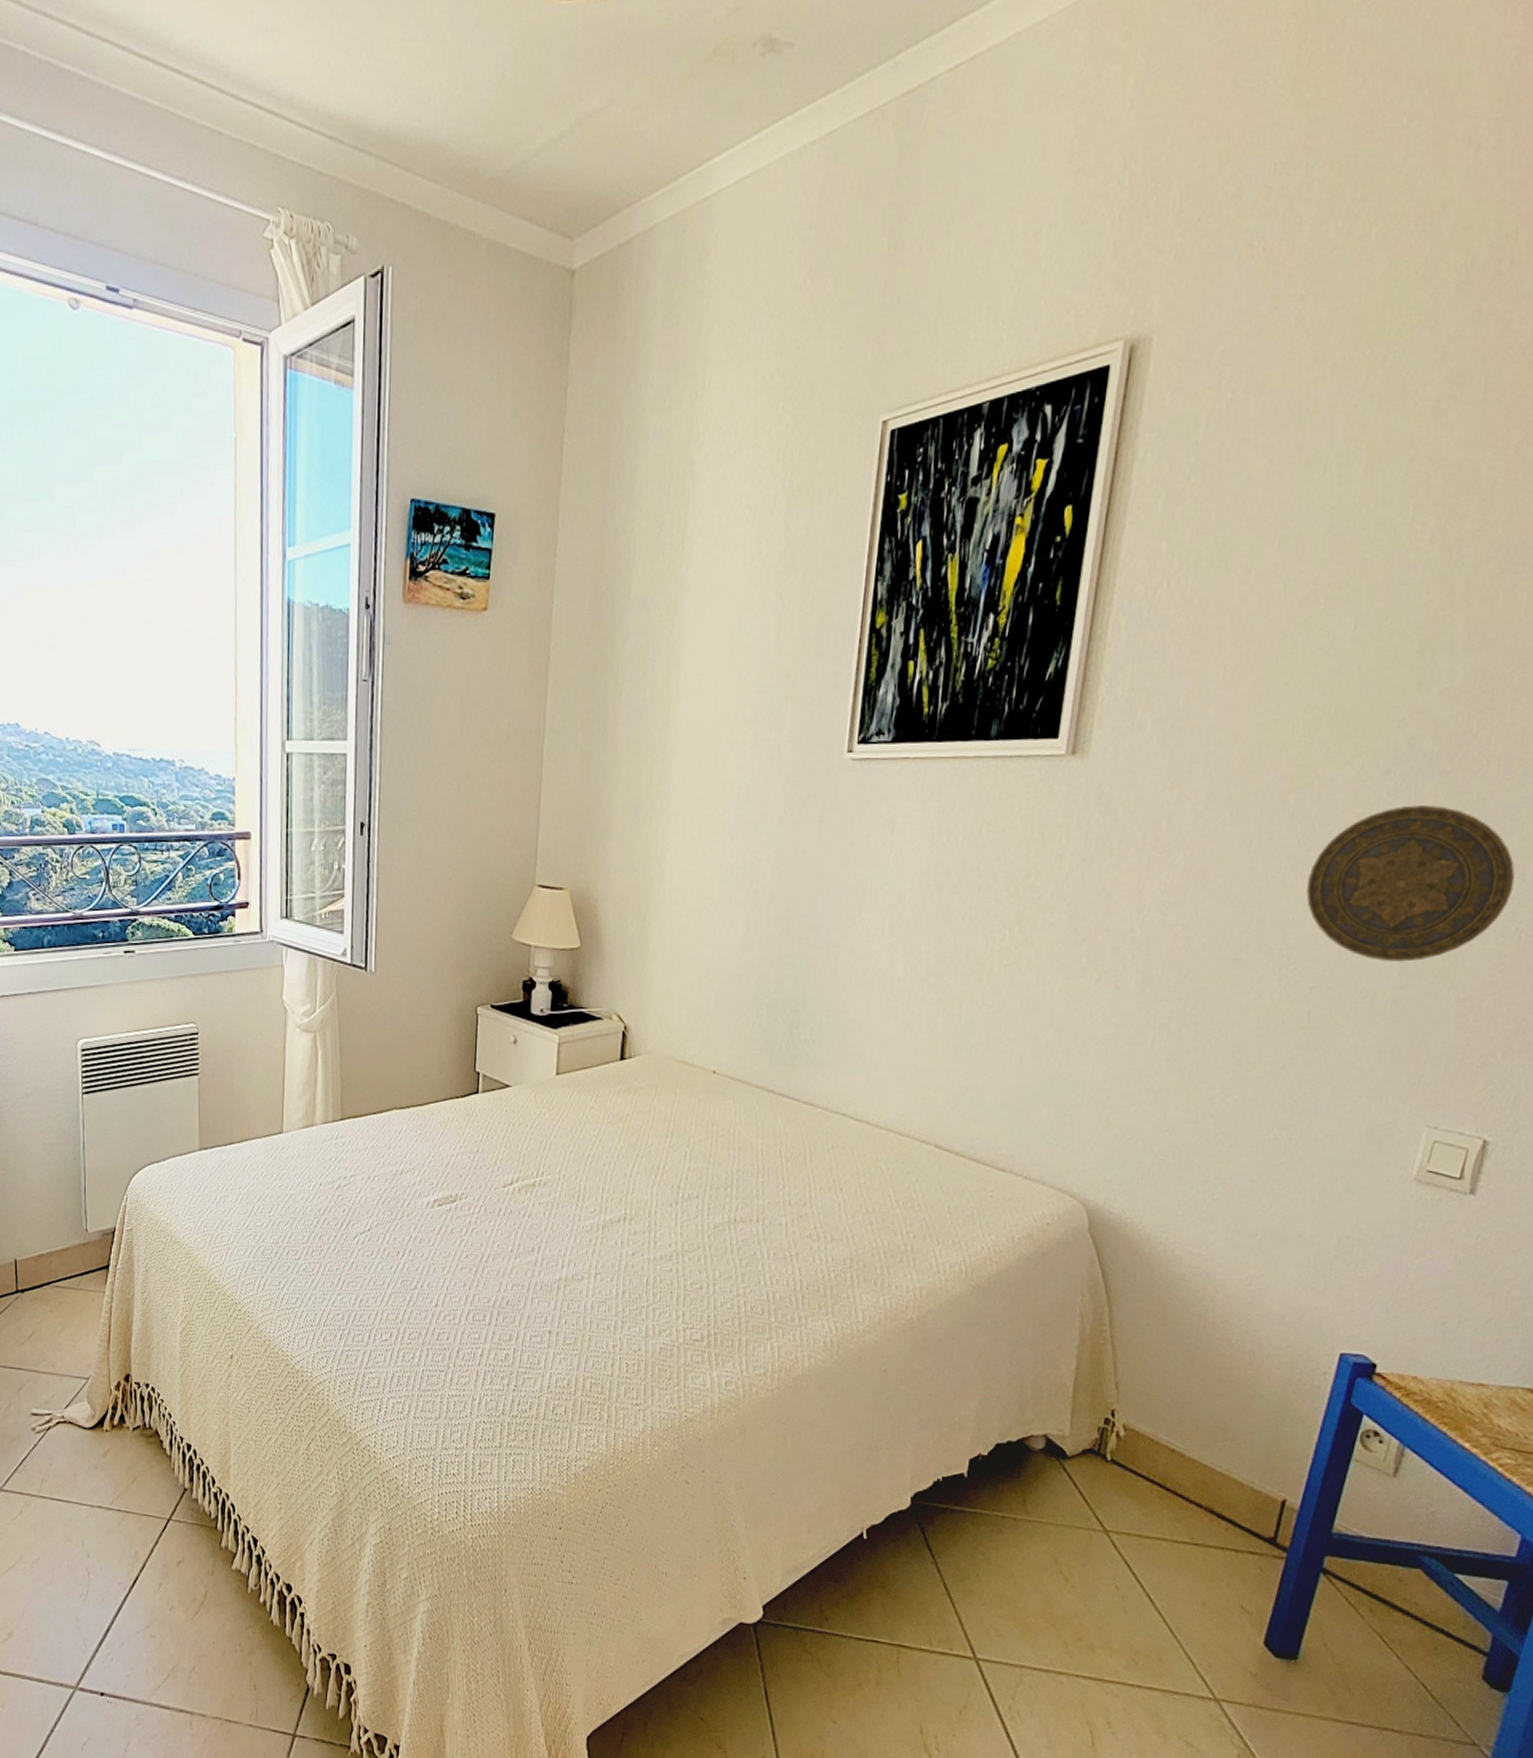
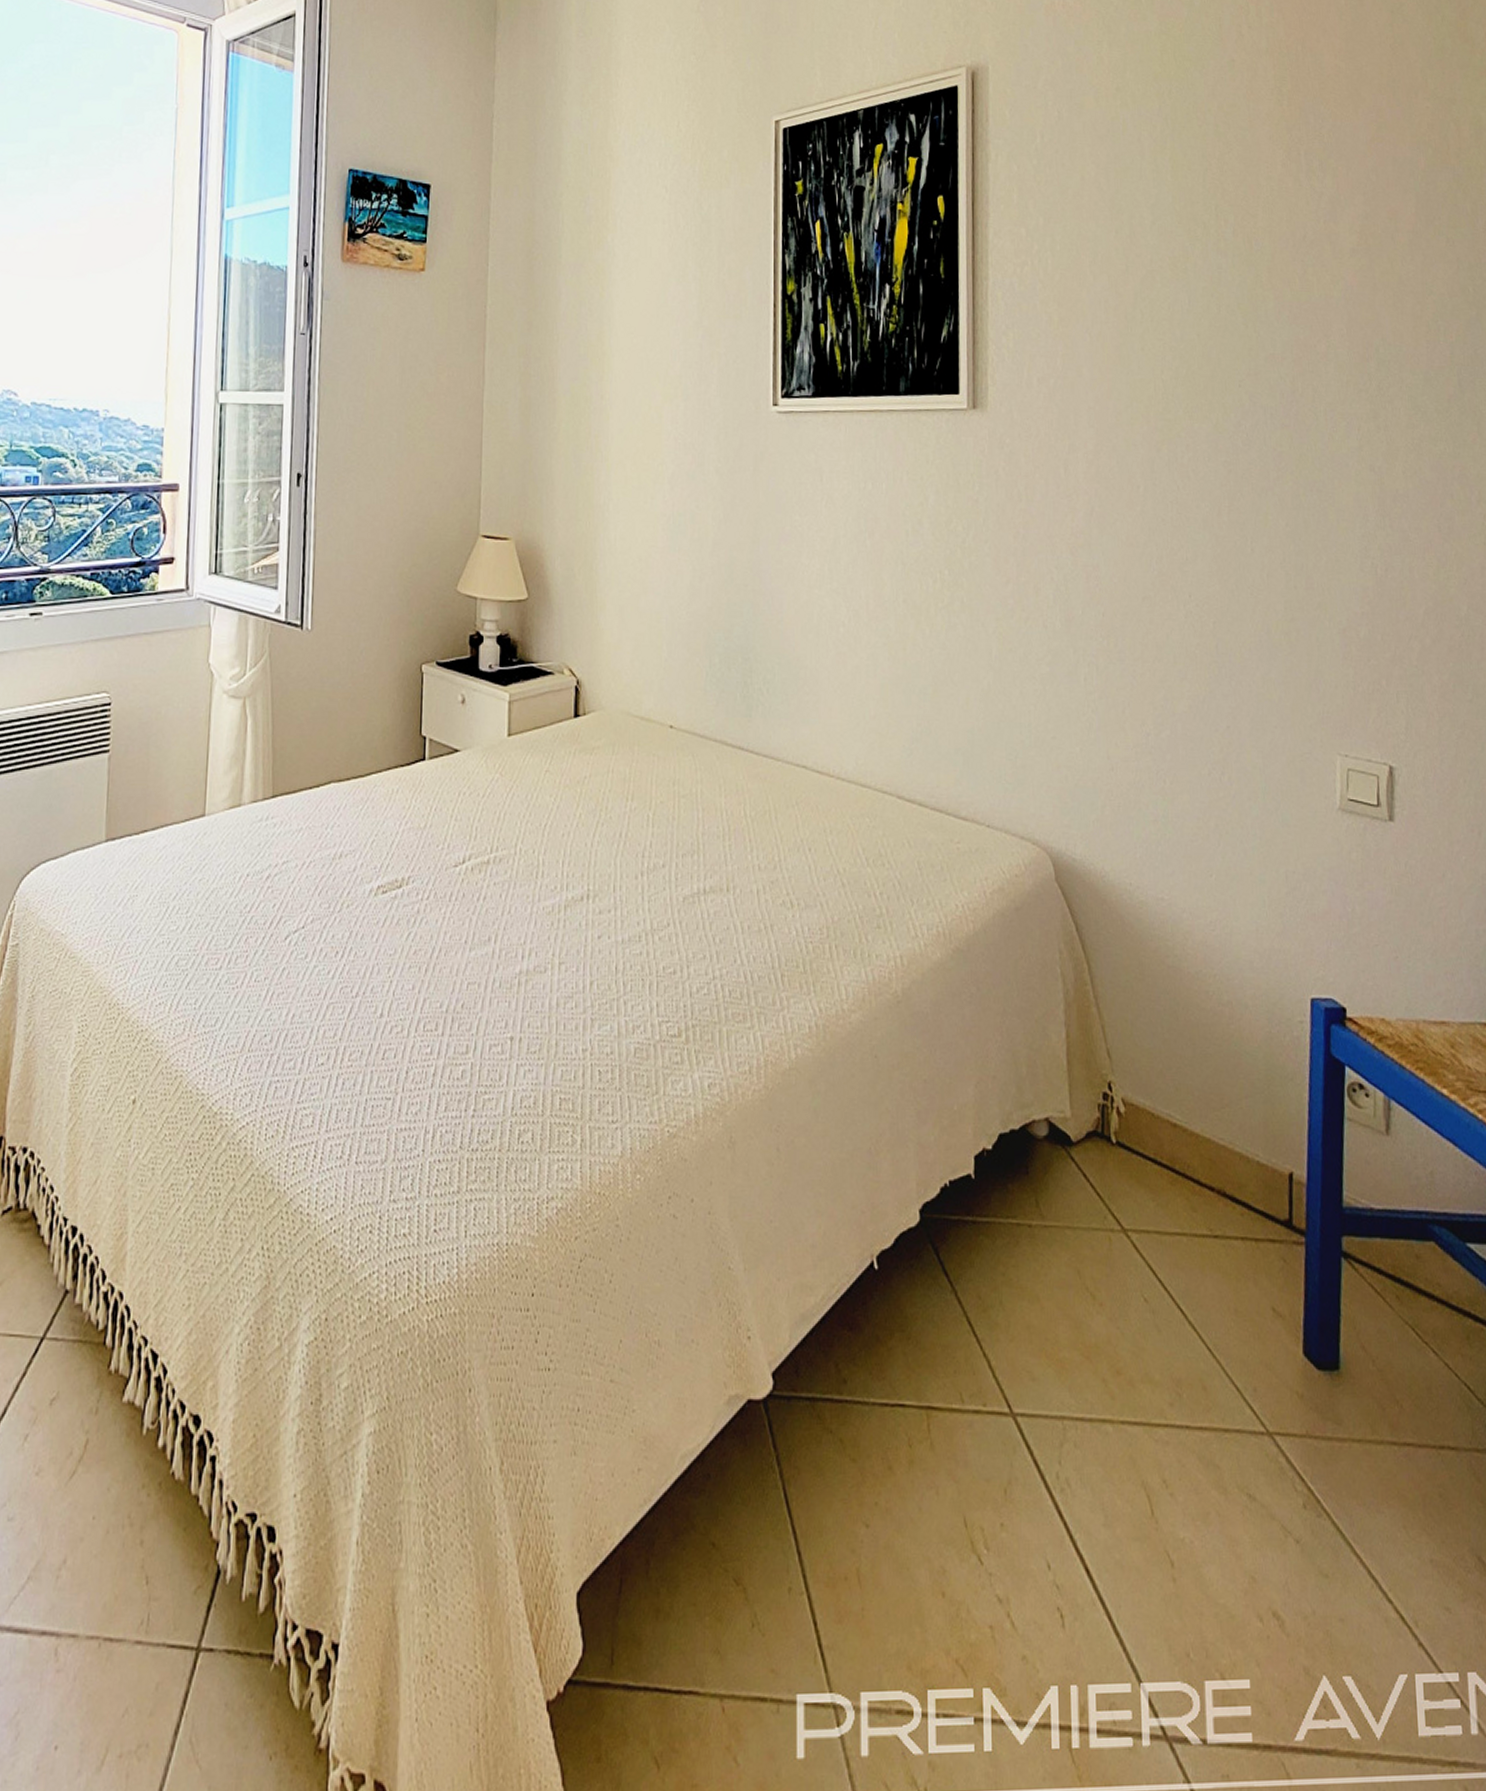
decorative plate: present [1306,805,1515,962] -> none [1192,454,1362,596]

